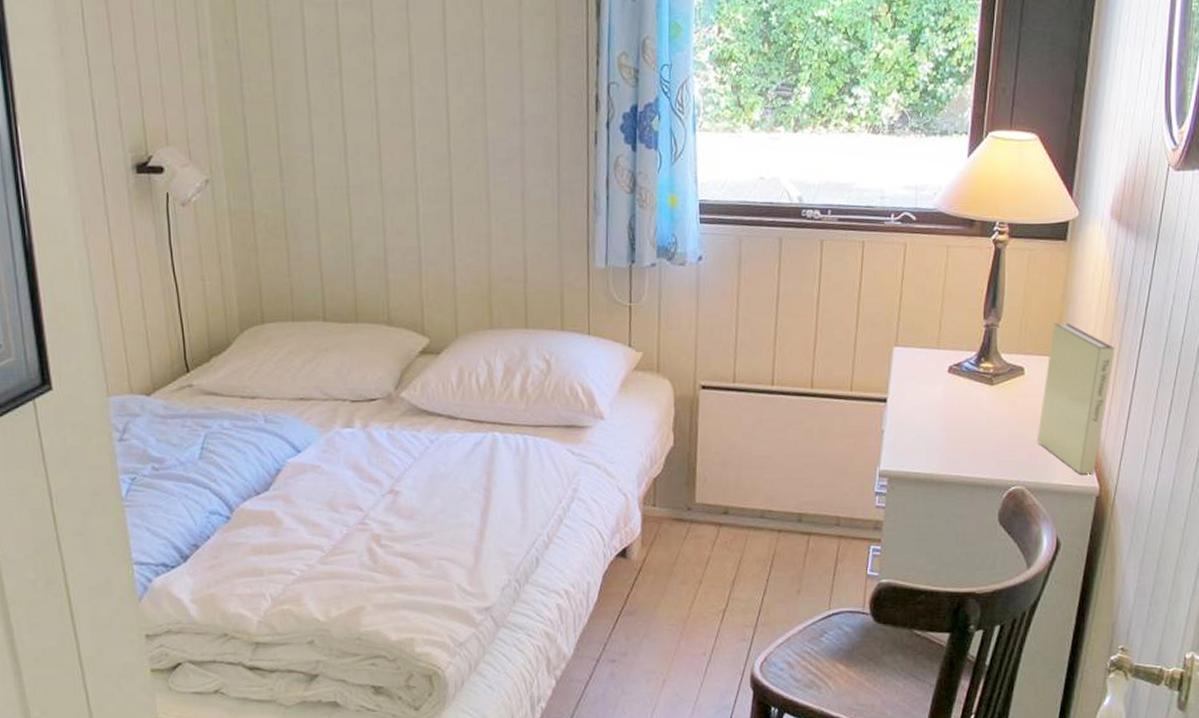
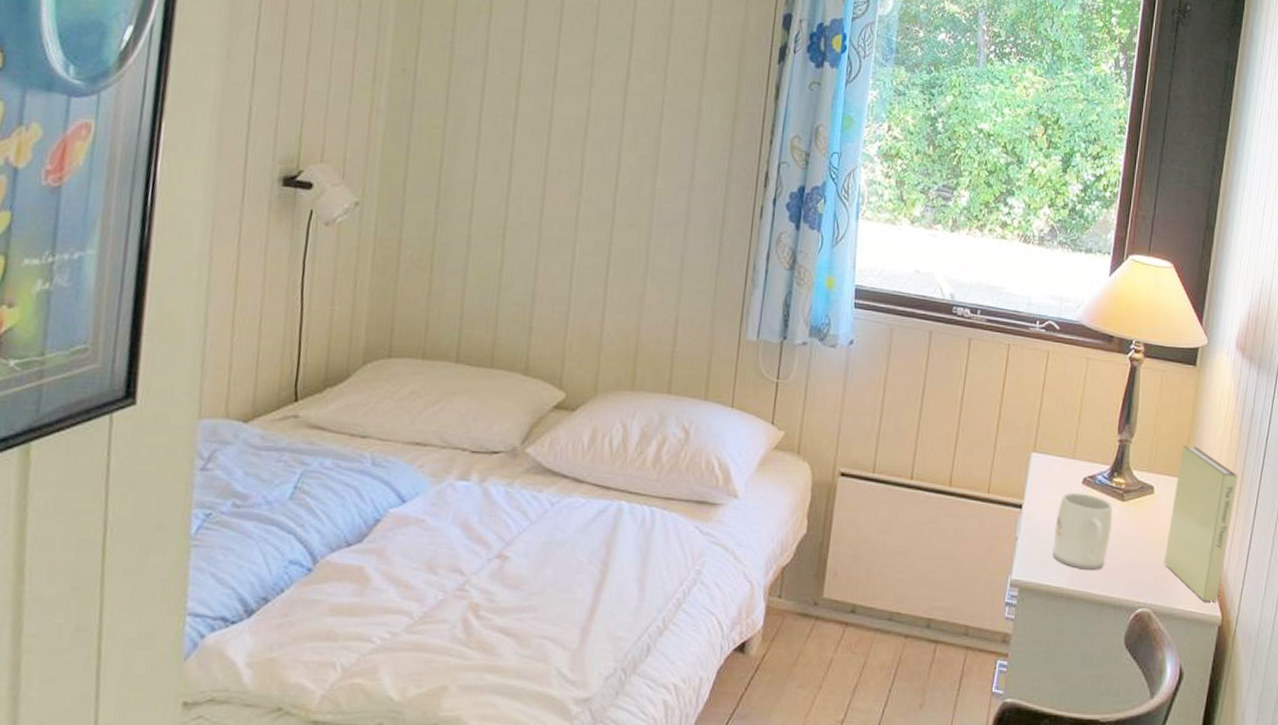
mug: none [920,381,981,455] -> present [1053,492,1112,570]

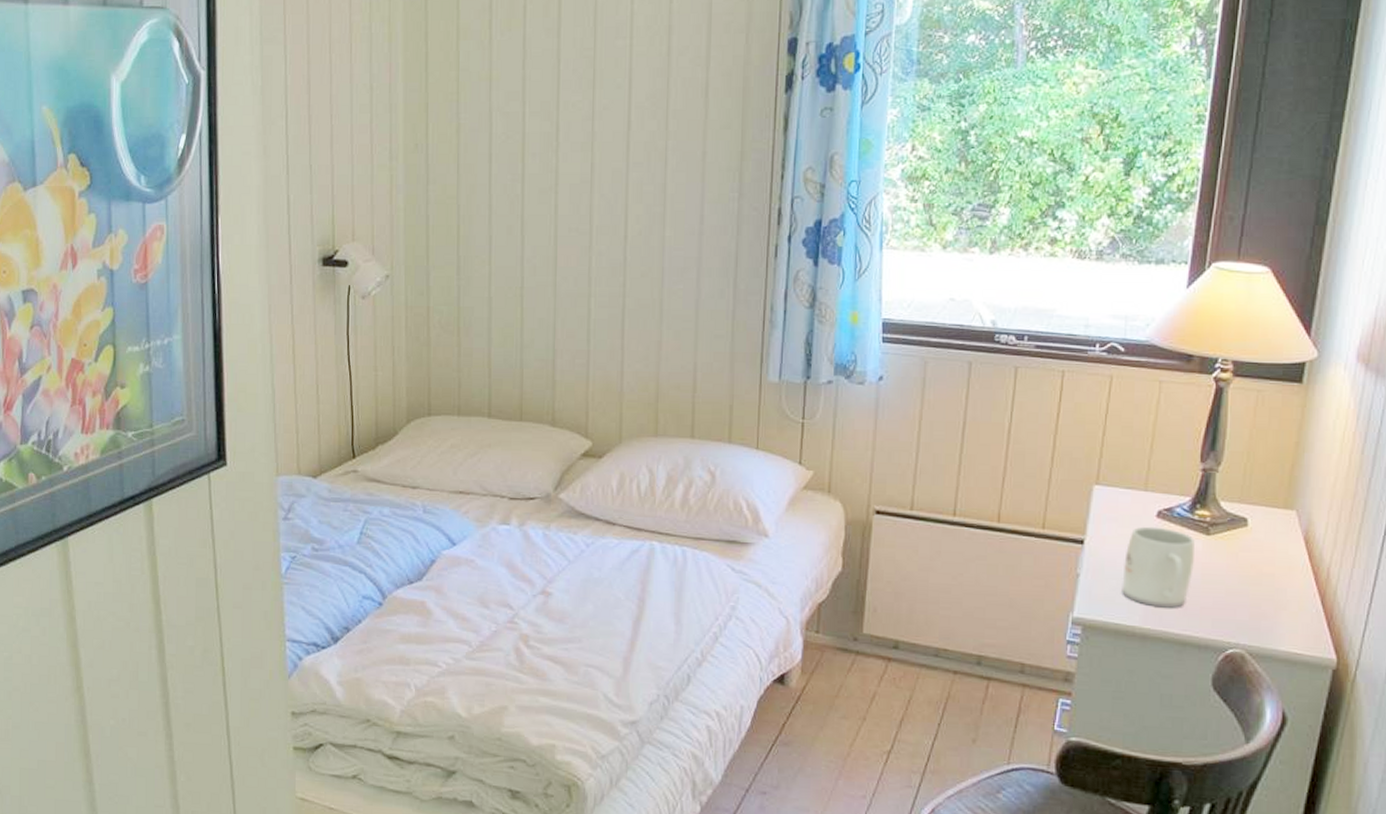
book: present [1163,445,1238,602] -> none [1260,472,1360,644]

